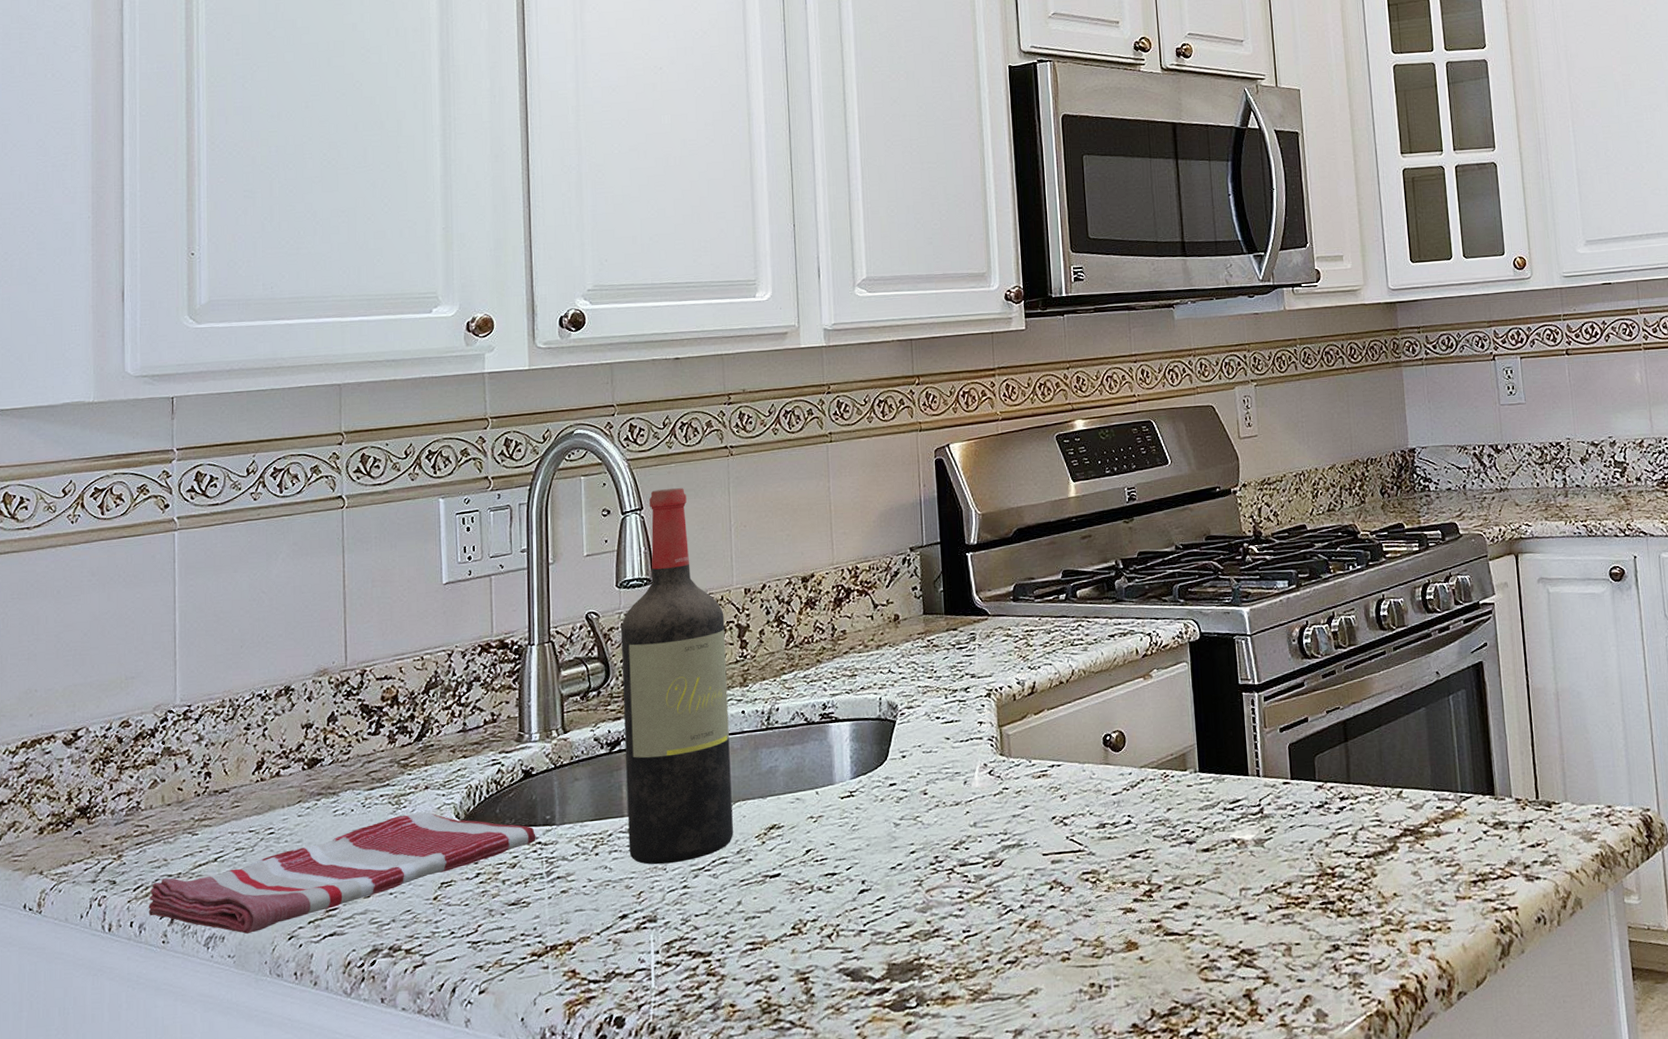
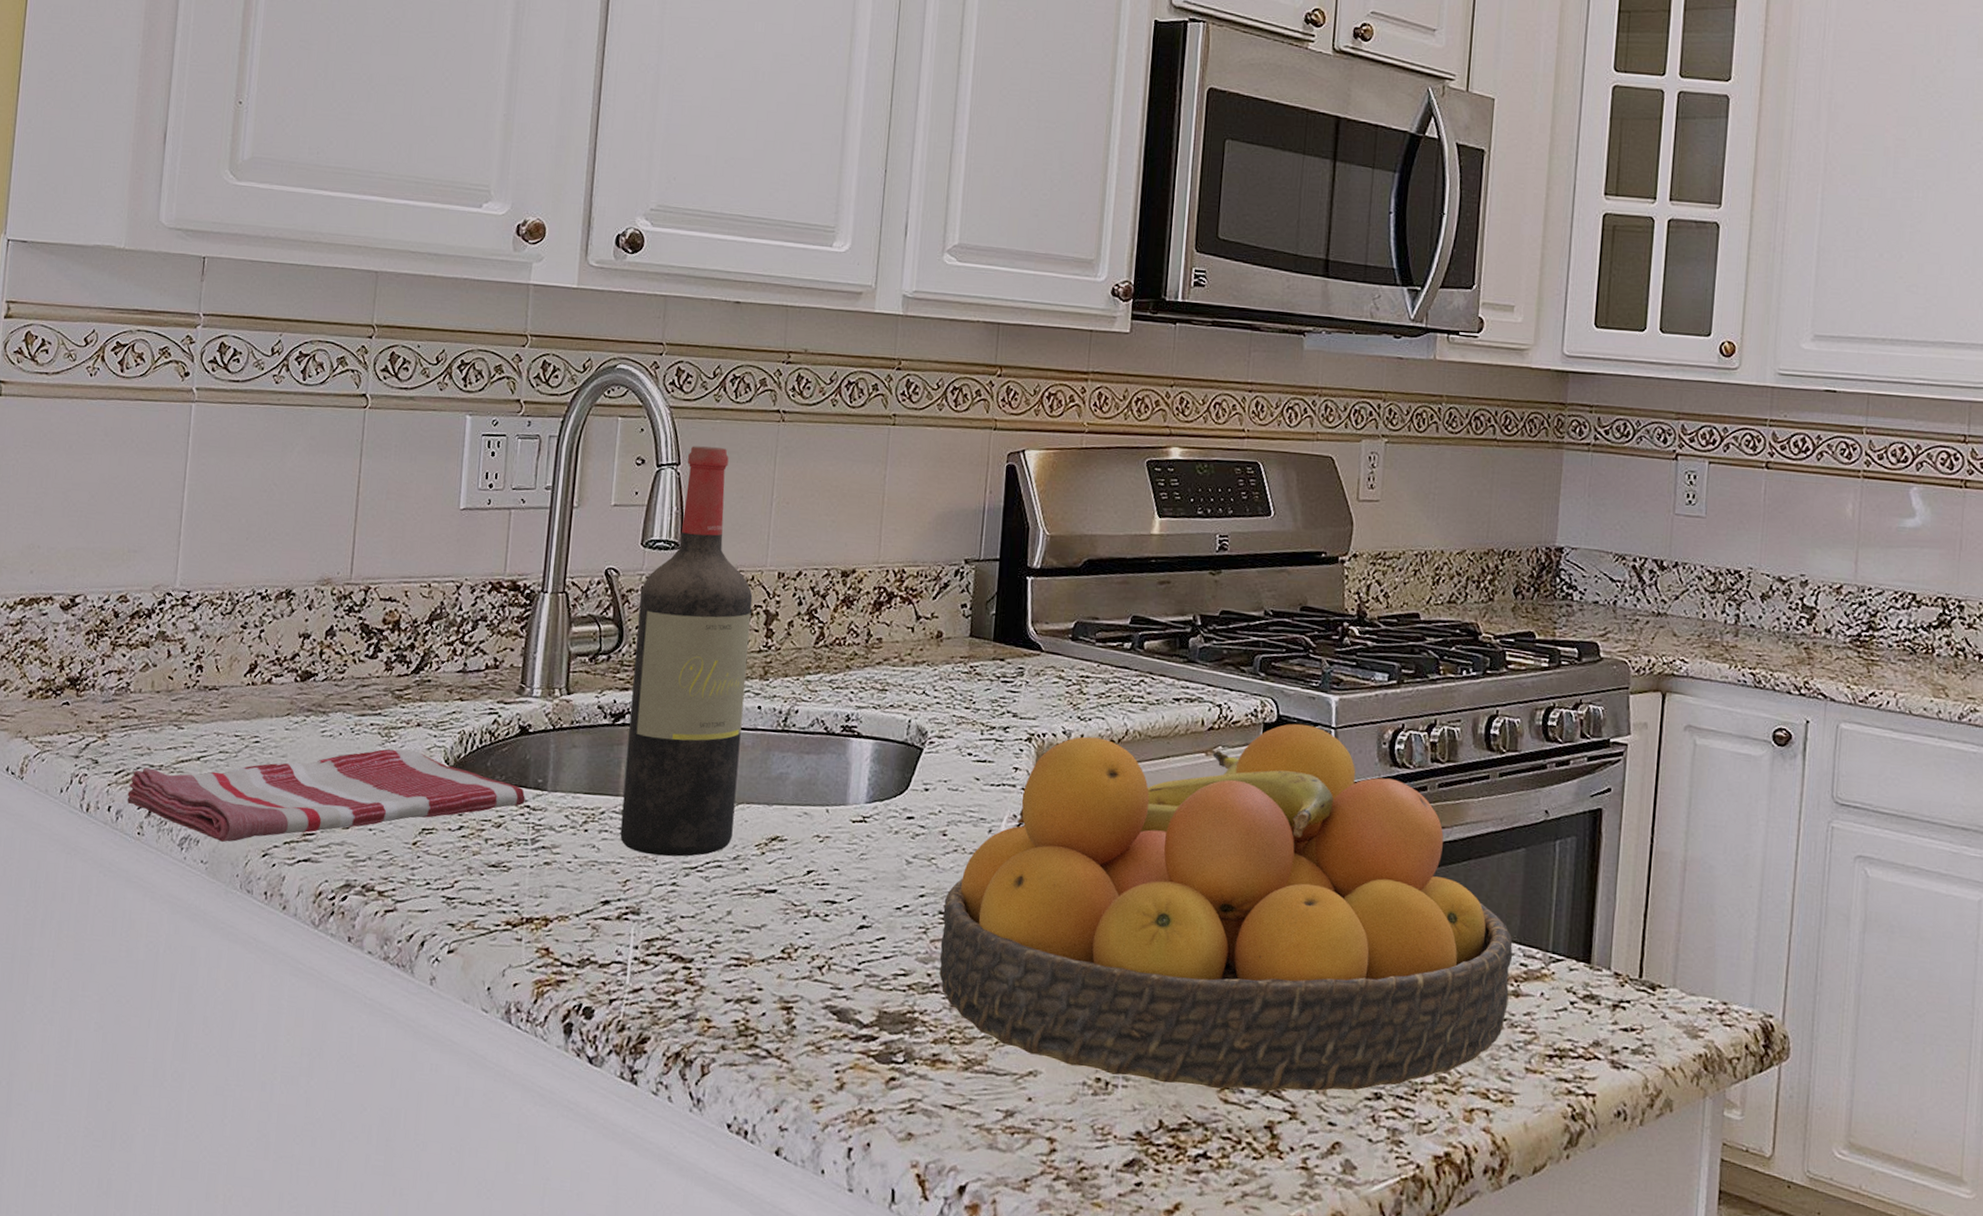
fruit bowl: none [933,636,1432,977] -> present [939,723,1513,1092]

